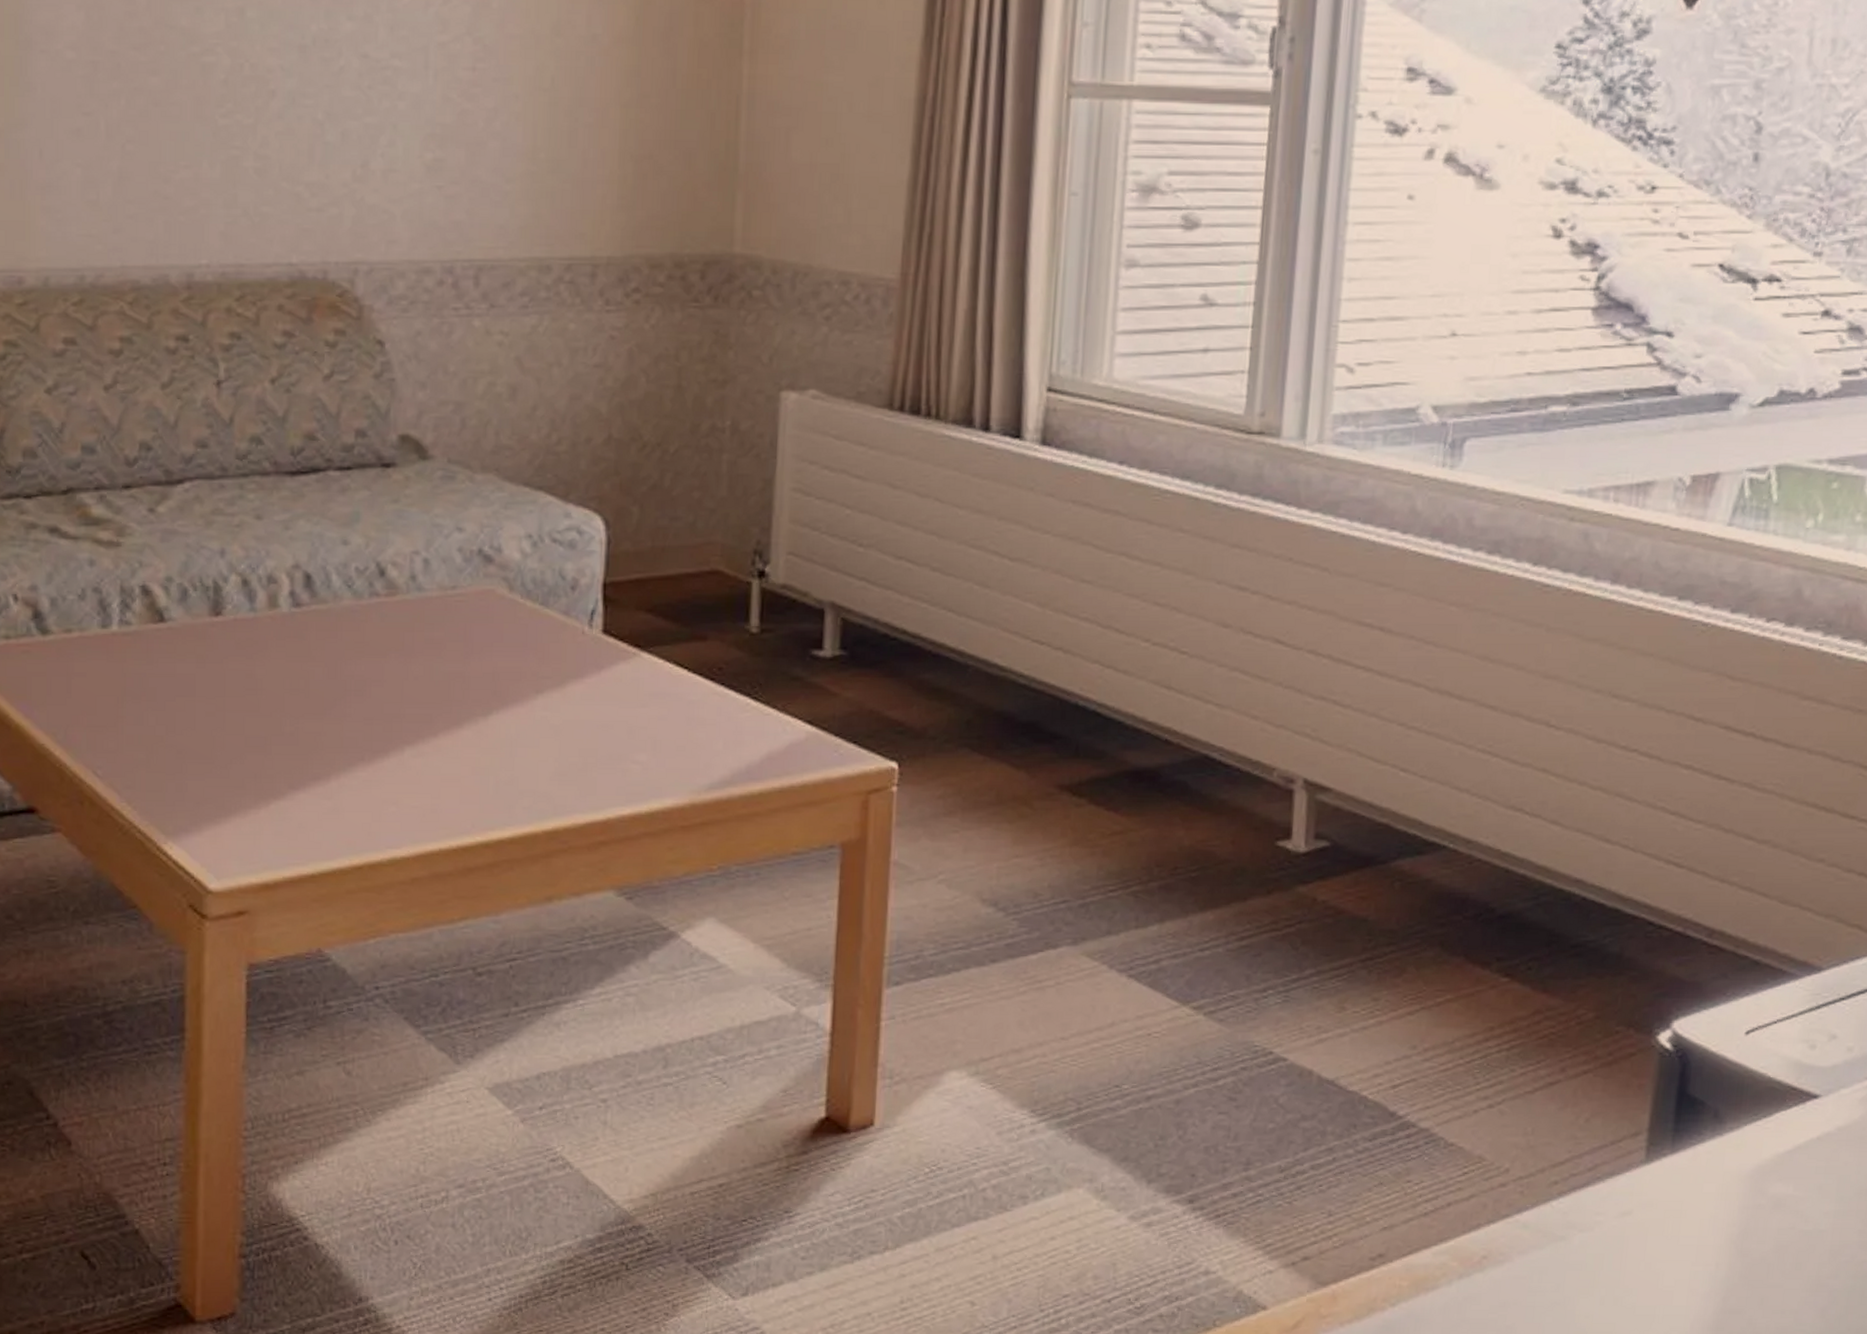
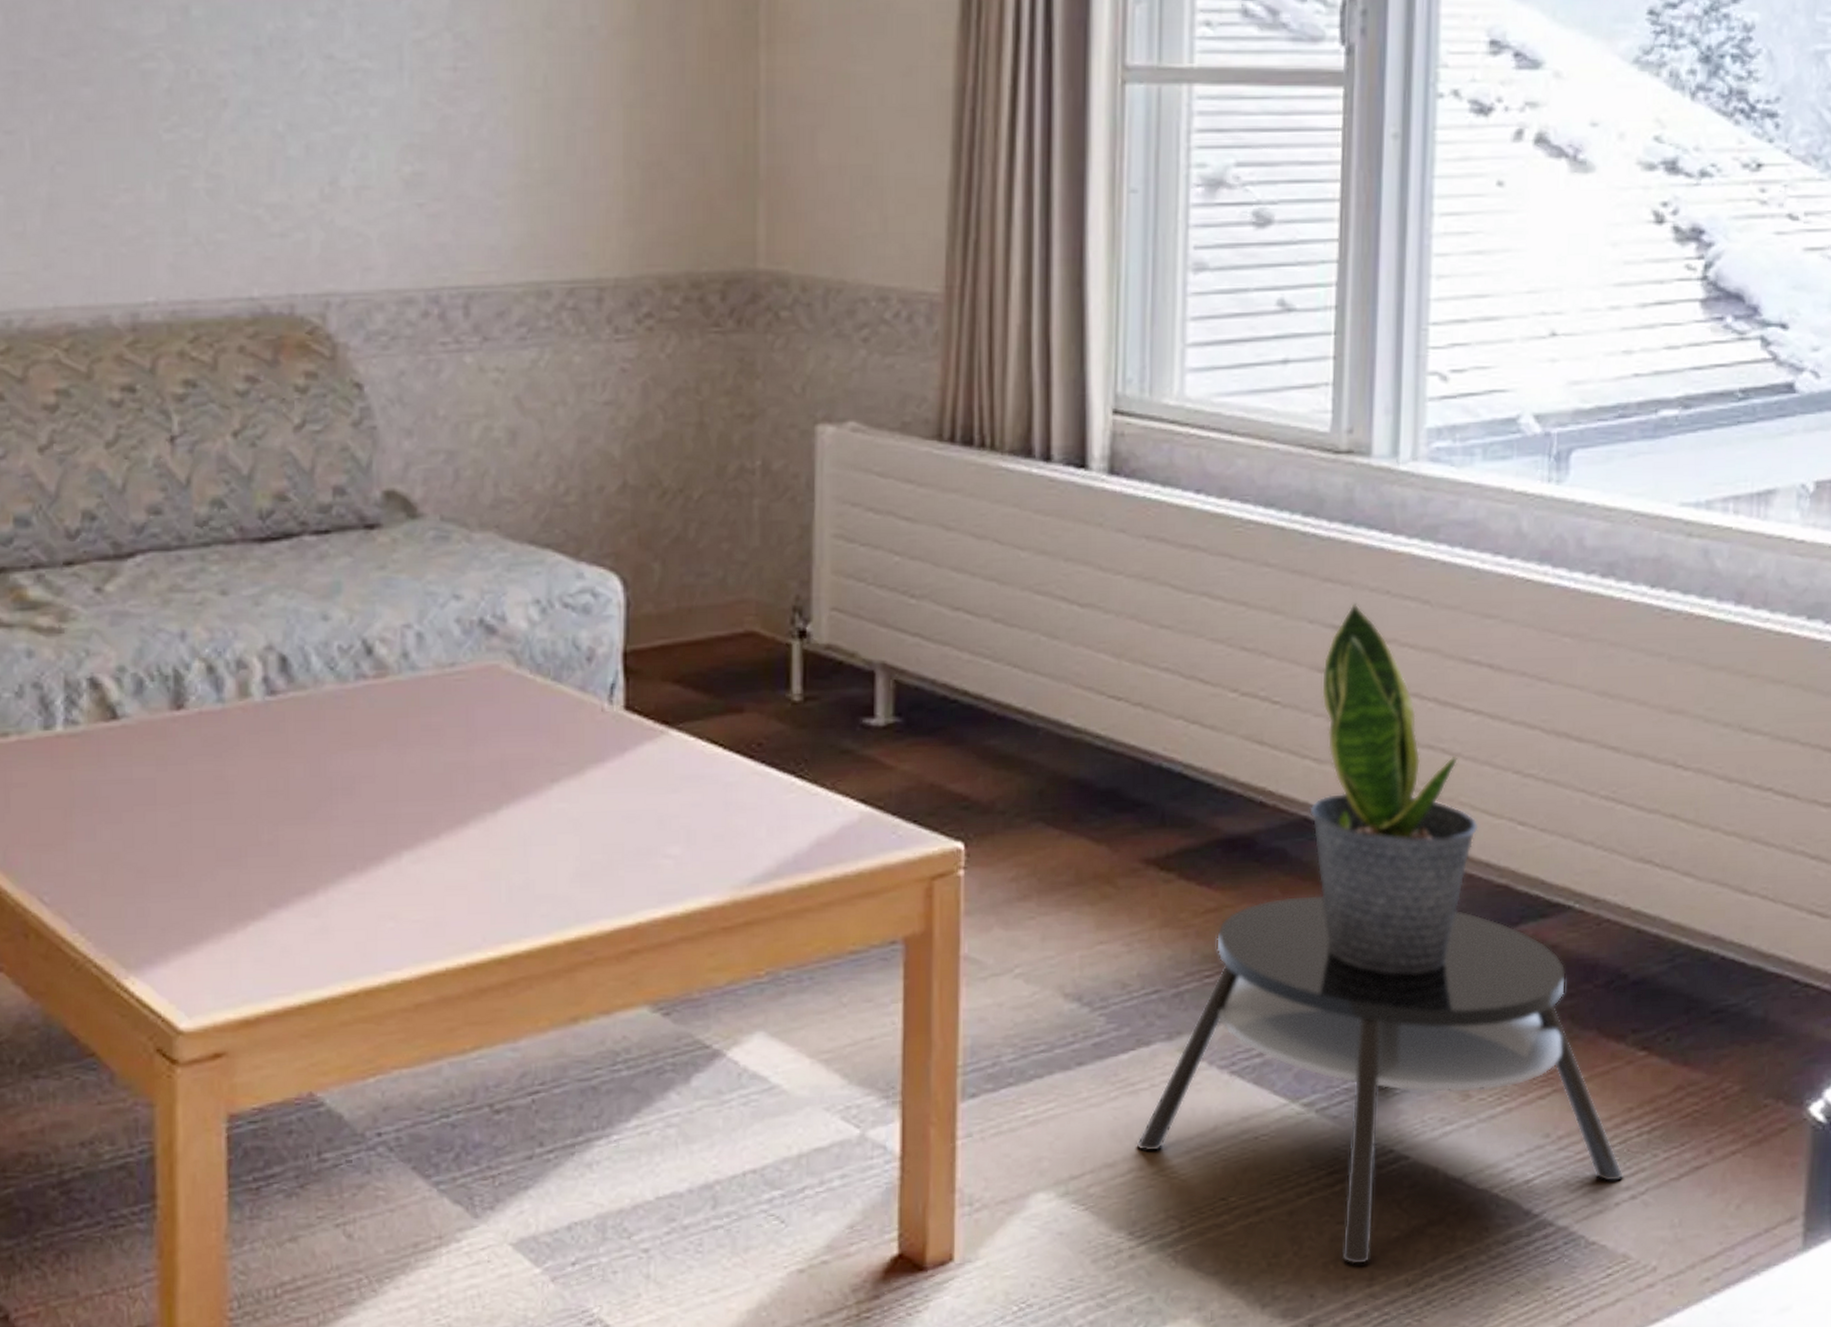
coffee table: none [1041,824,1483,1151] -> present [1136,894,1623,1265]
potted plant: none [1210,567,1364,897] -> present [1309,602,1479,973]

